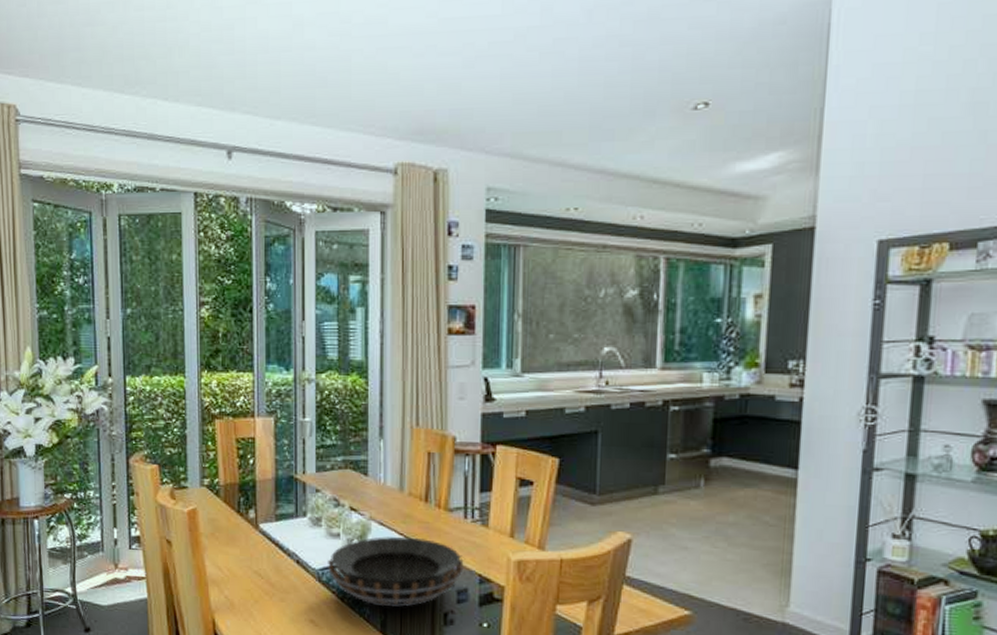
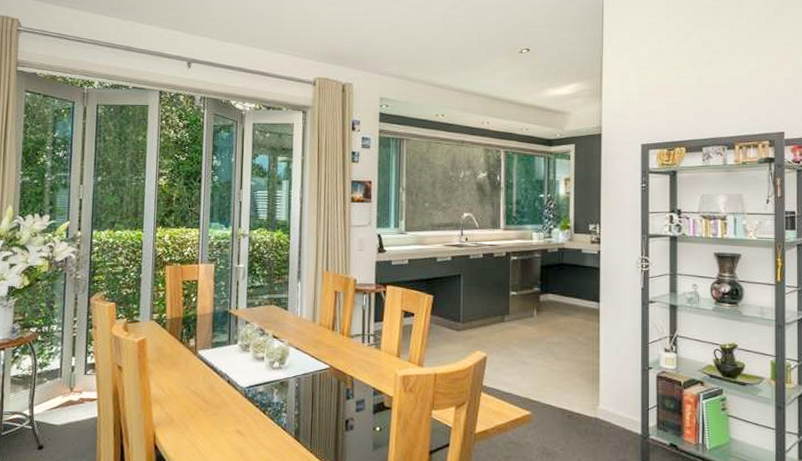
decorative bowl: present [328,536,464,607] -> none [253,358,362,416]

